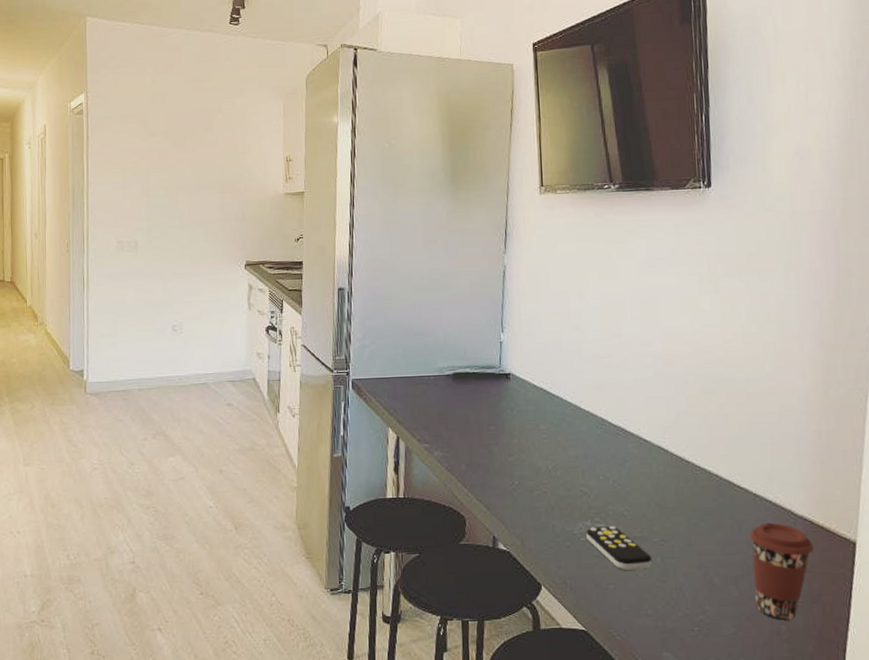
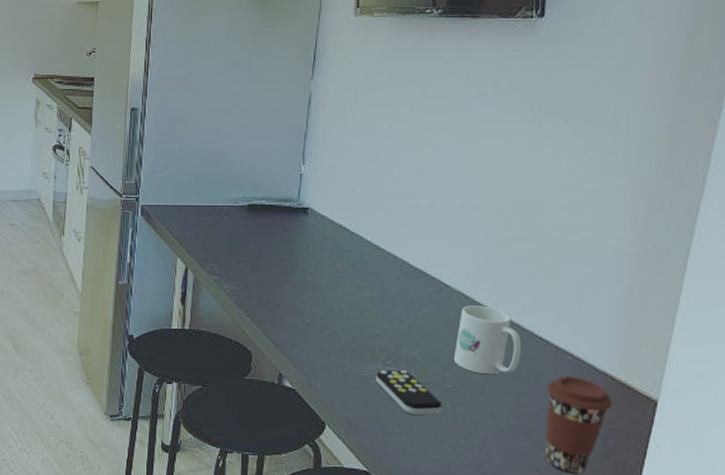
mug: none [658,458,722,526] -> present [453,305,521,375]

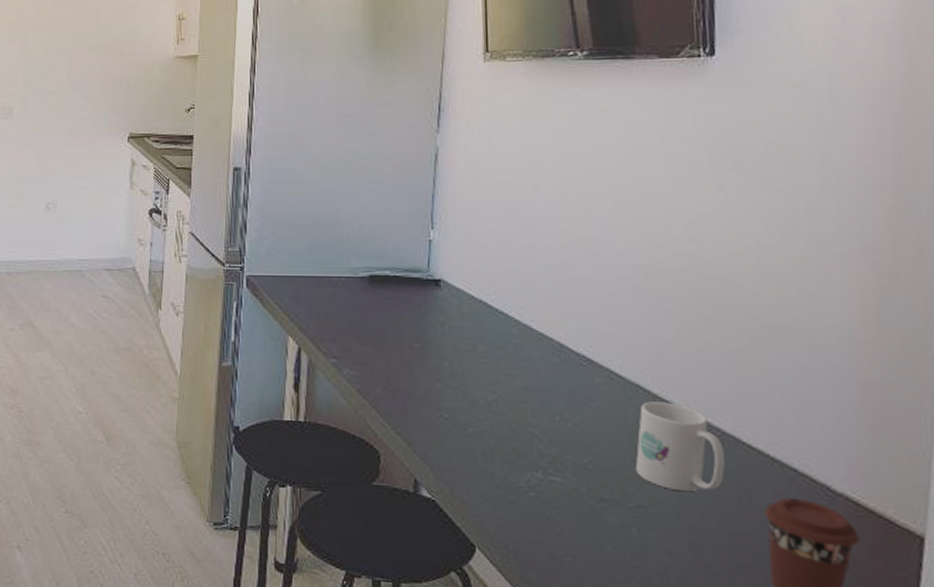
remote control: present [376,370,441,415] -> none [536,480,624,542]

